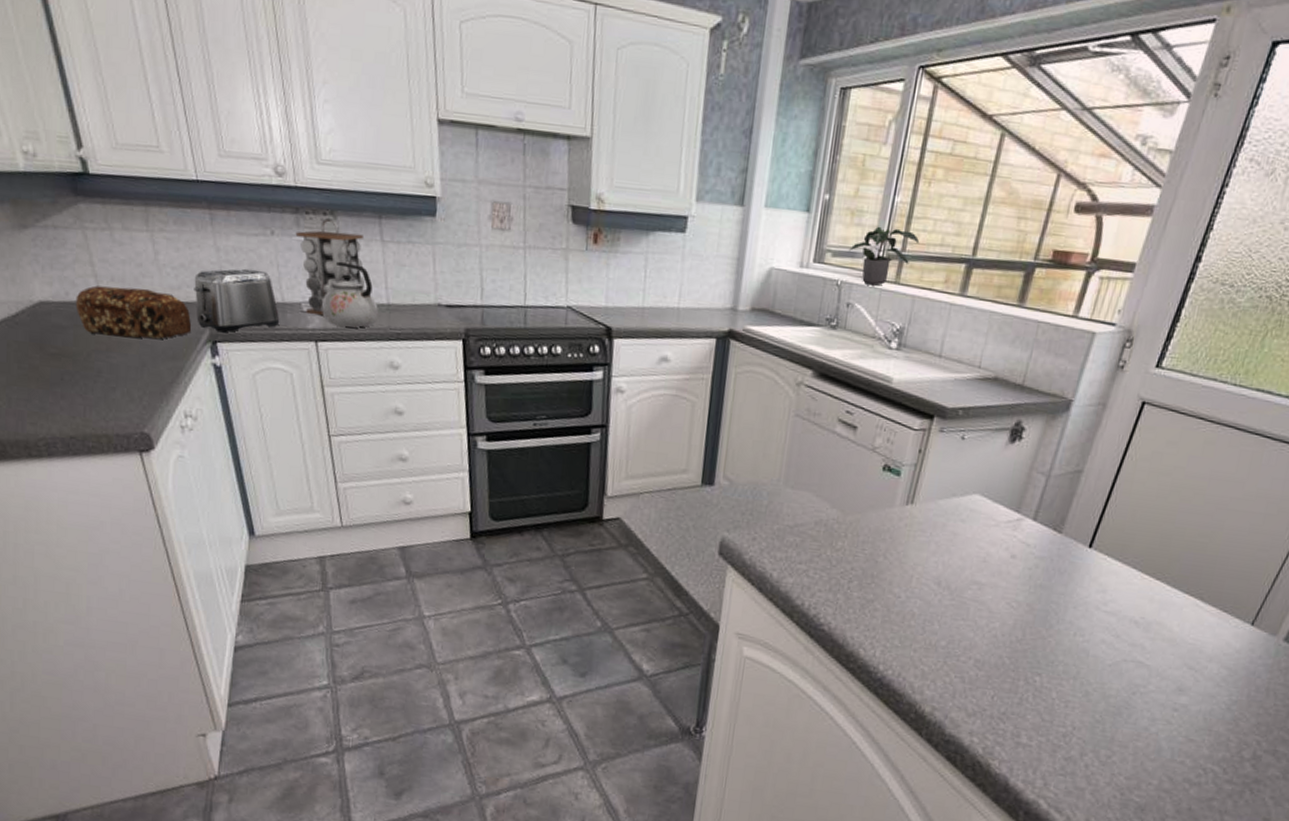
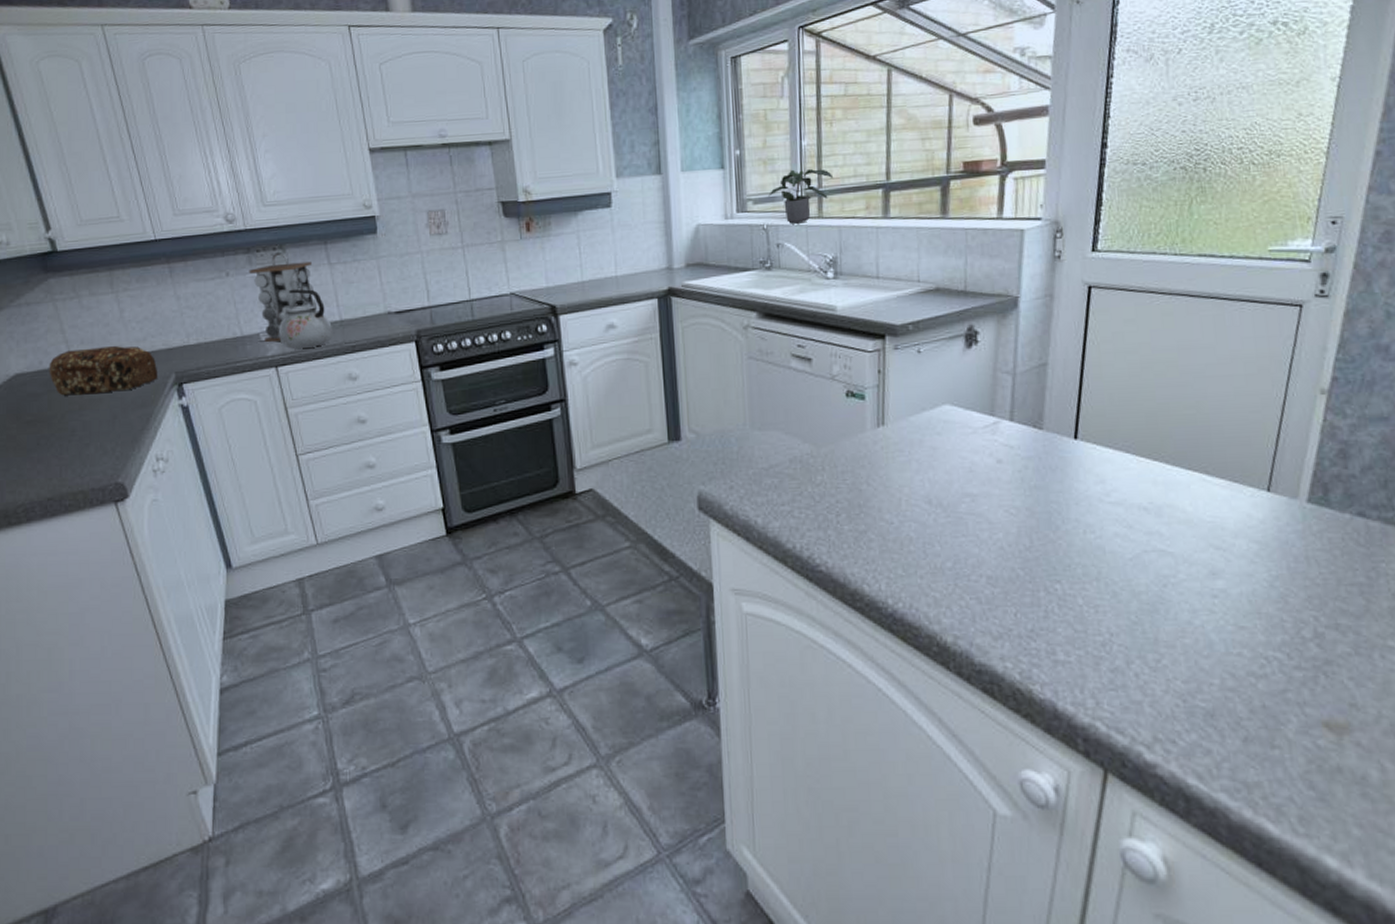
toaster: present [194,268,280,333] -> none [158,310,241,374]

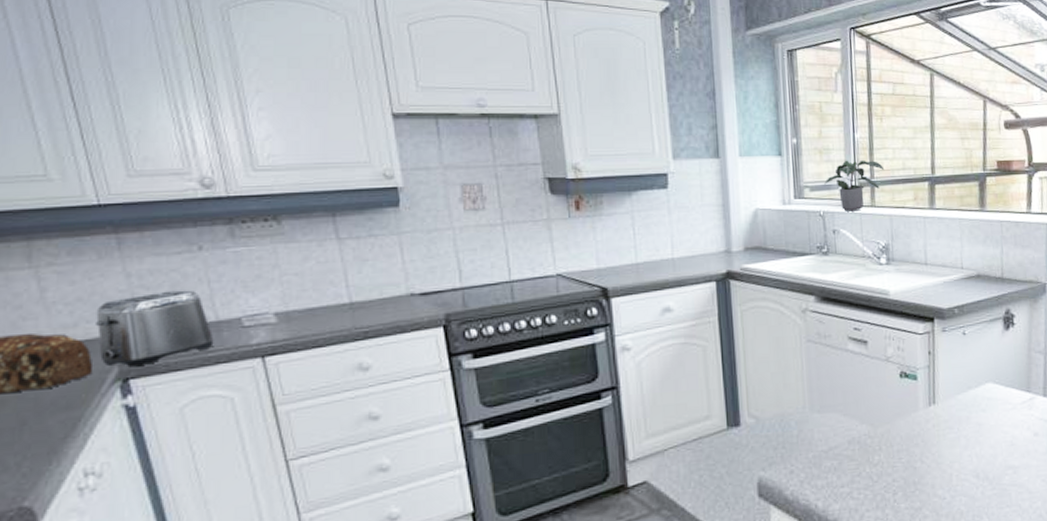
toaster: none [158,310,241,374] -> present [96,290,214,368]
spice rack: present [249,252,317,343] -> none [230,224,320,329]
kettle: present [278,288,334,350] -> none [267,266,341,337]

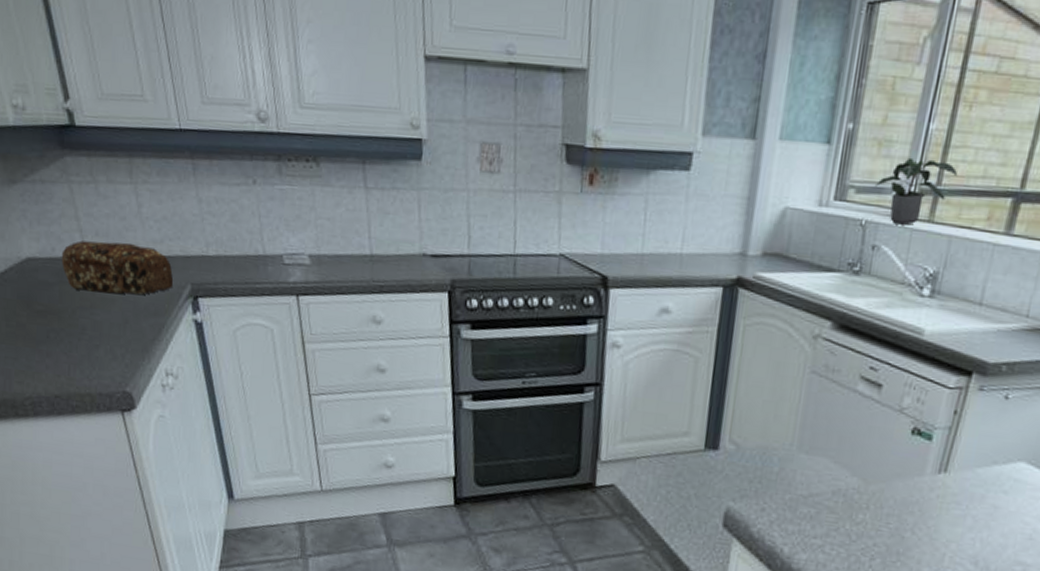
toaster: present [96,290,214,368] -> none [176,220,261,288]

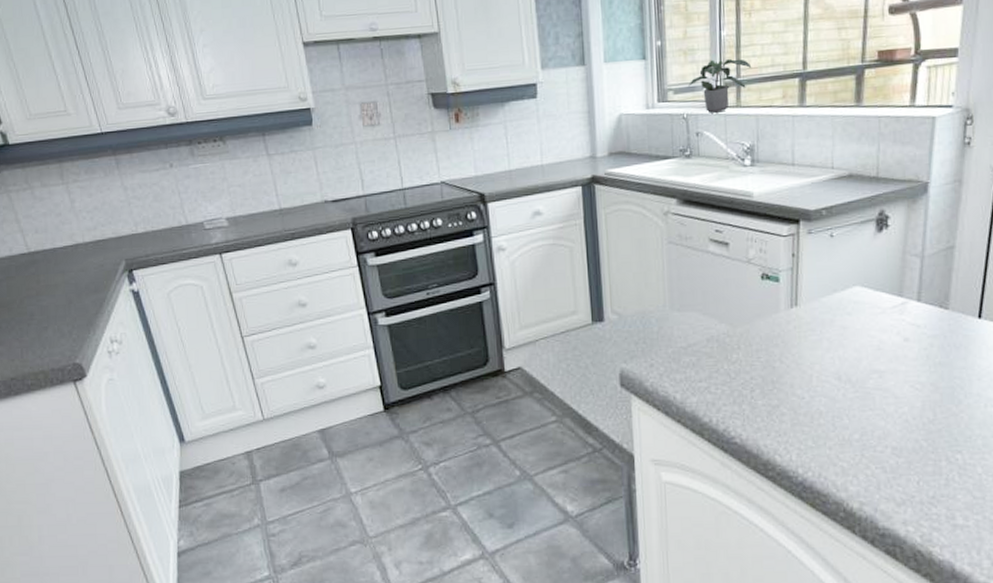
bread loaf: present [61,240,174,295] -> none [6,234,110,282]

